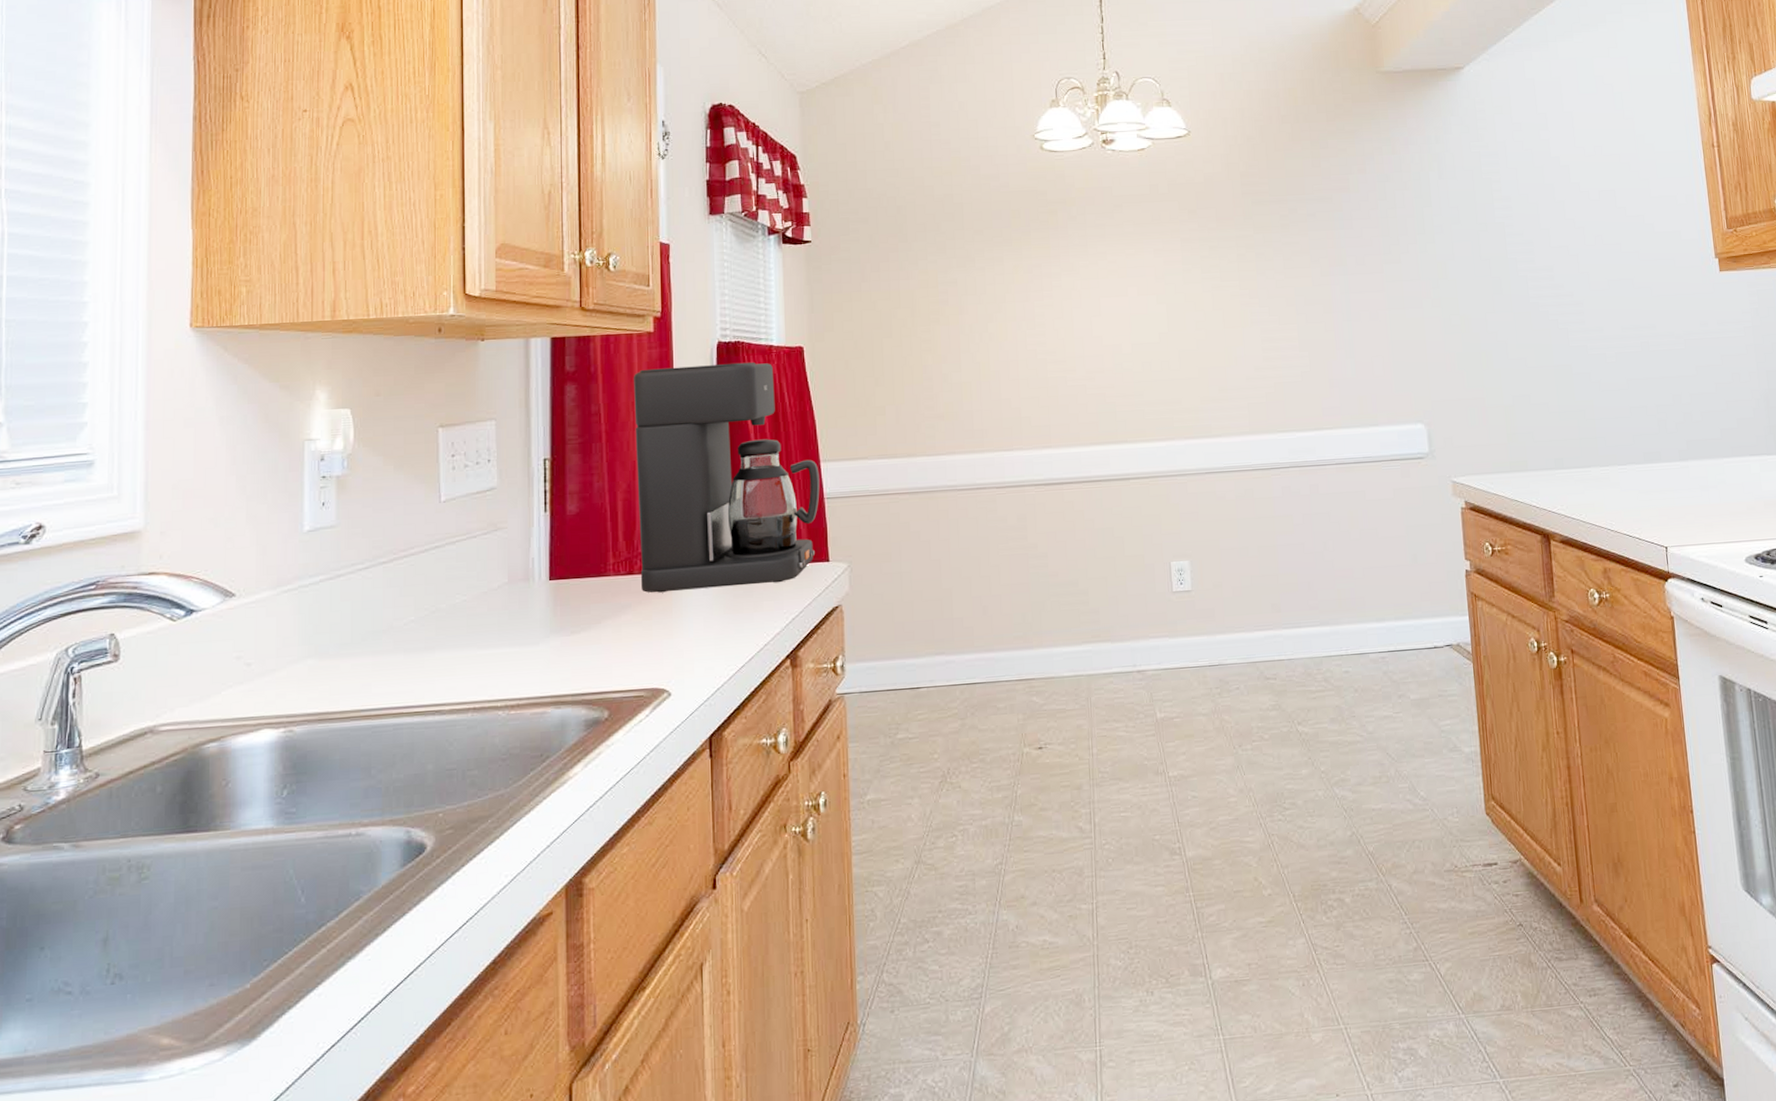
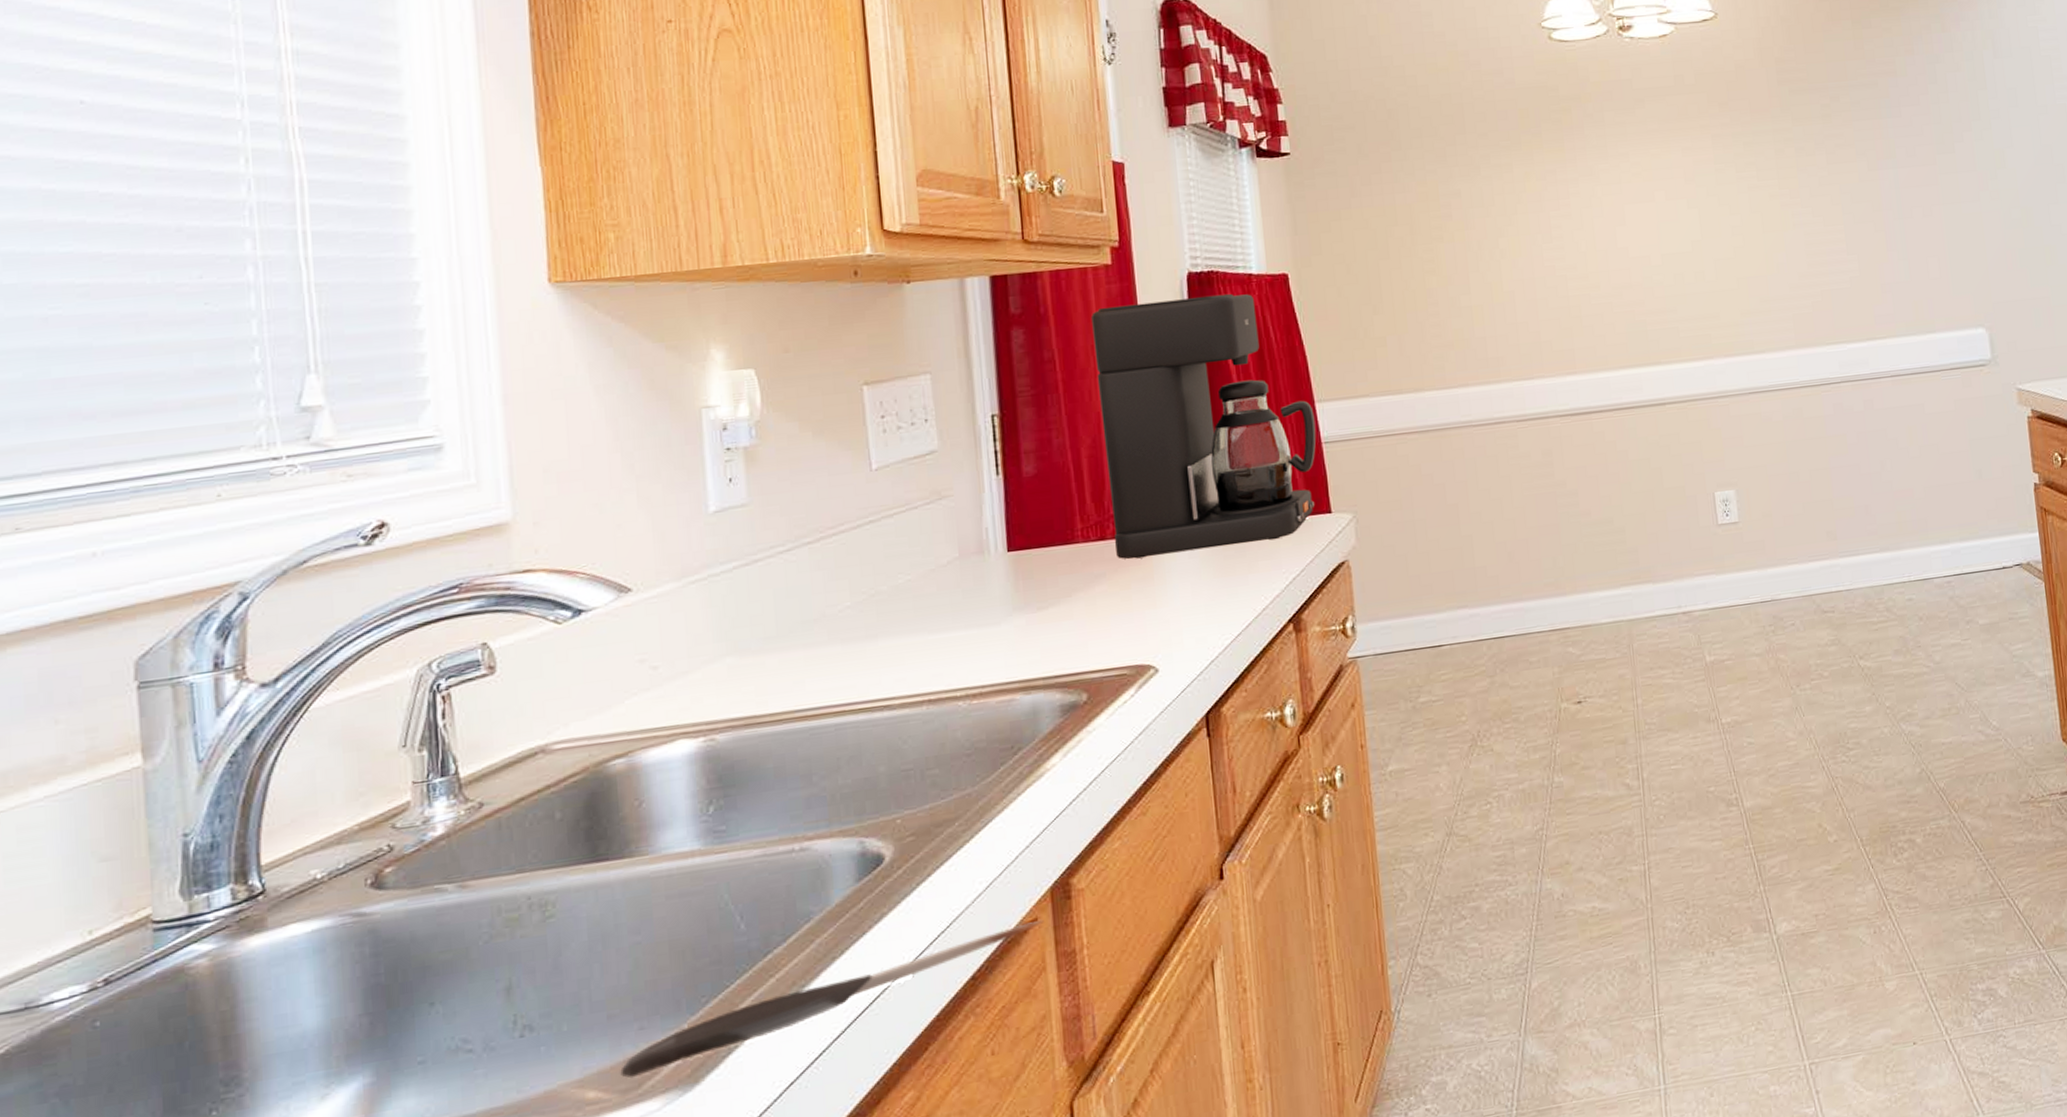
kitchen knife: none [191,914,558,1029] -> present [620,920,1044,1079]

